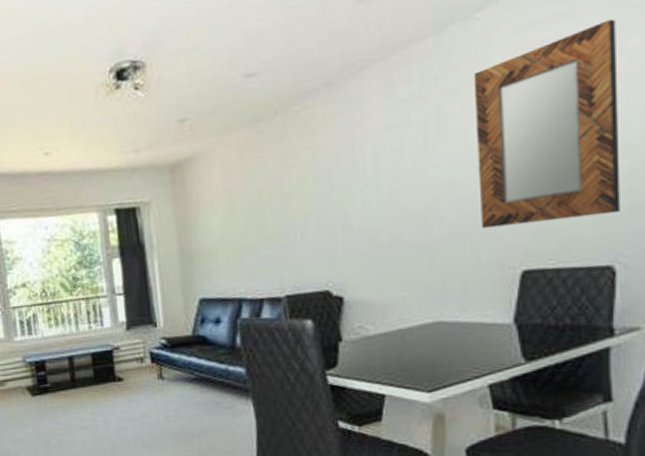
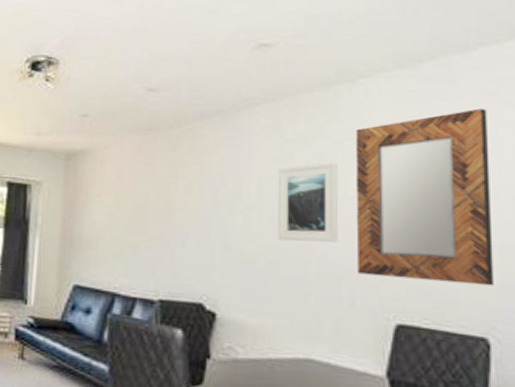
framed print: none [395,115,461,211] -> present [277,162,339,243]

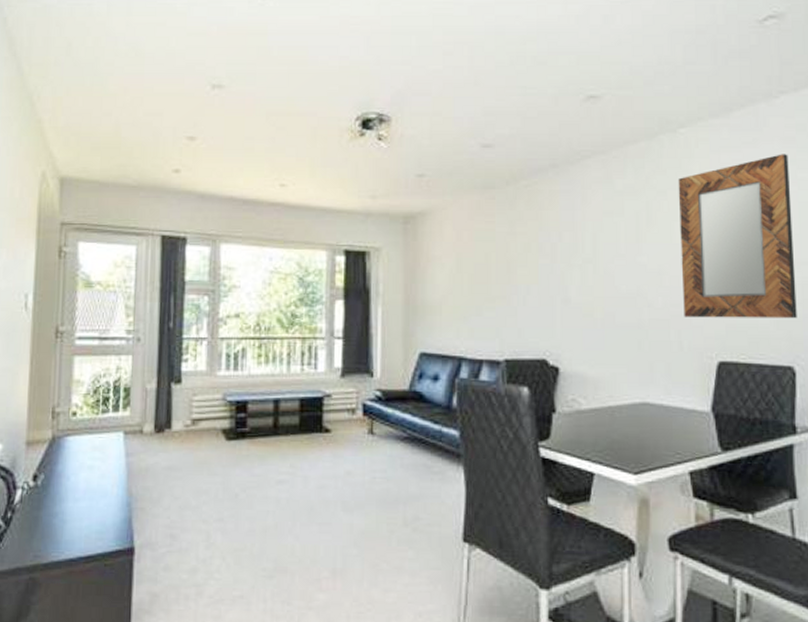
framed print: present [277,162,339,243] -> none [611,211,667,291]

